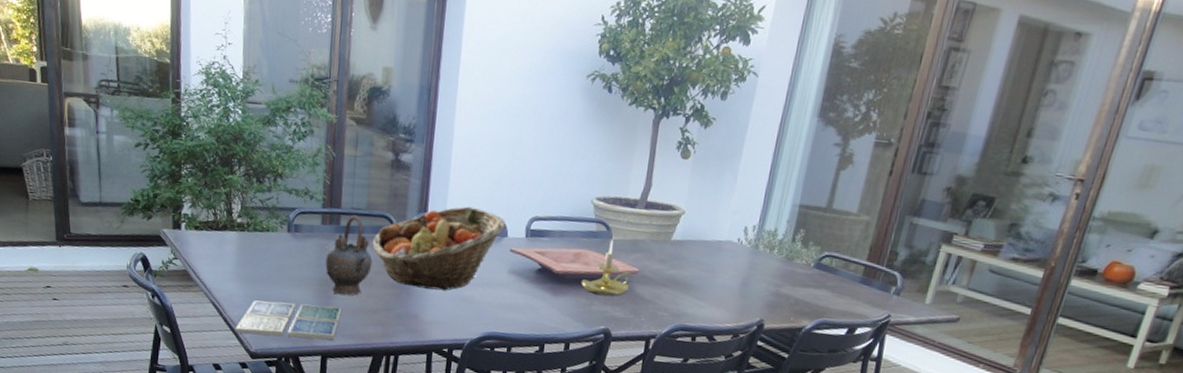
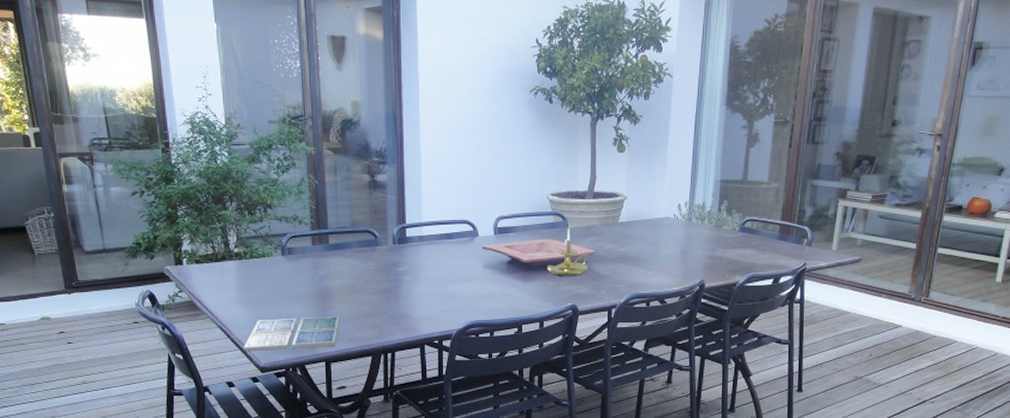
teapot: present [325,215,373,296] -> none [319,233,362,306]
fruit basket: present [372,206,506,291] -> none [360,214,476,290]

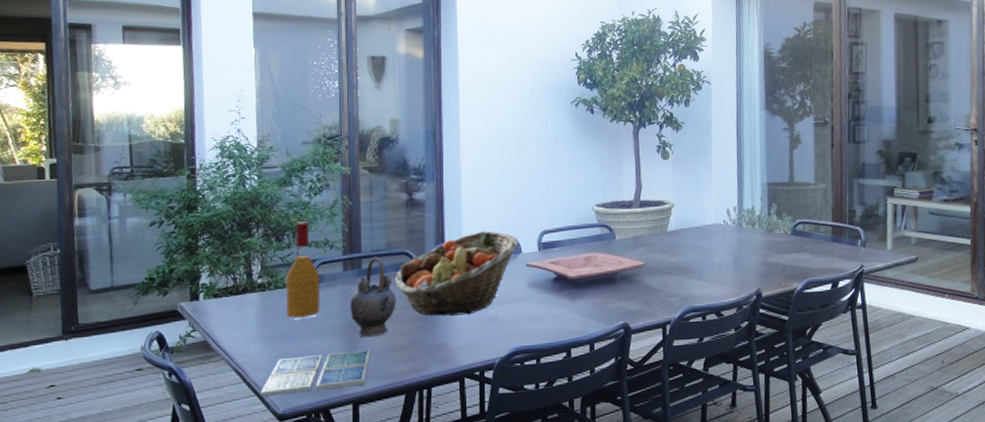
wine bottle: none [260,198,293,285] -> present [286,221,321,318]
teapot: none [319,233,362,306] -> present [350,256,397,338]
fruit basket: none [360,214,476,290] -> present [395,231,519,316]
candle holder: present [546,227,589,276] -> none [595,239,639,292]

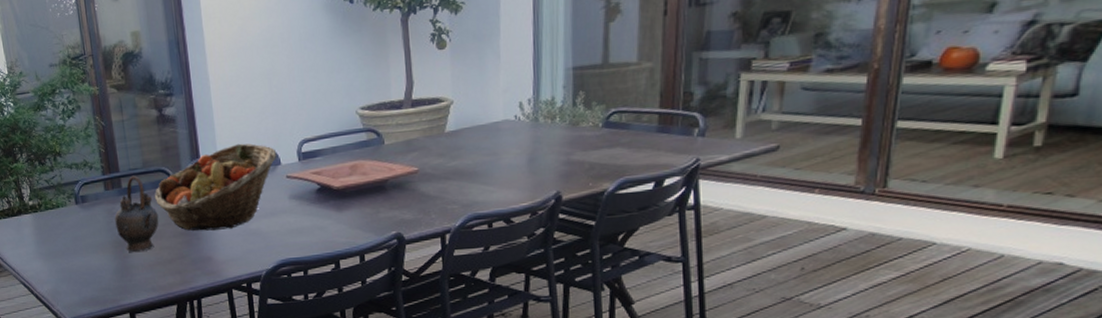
drink coaster: present [261,350,371,396] -> none [47,264,141,306]
wine bottle: present [286,221,321,318] -> none [53,144,89,237]

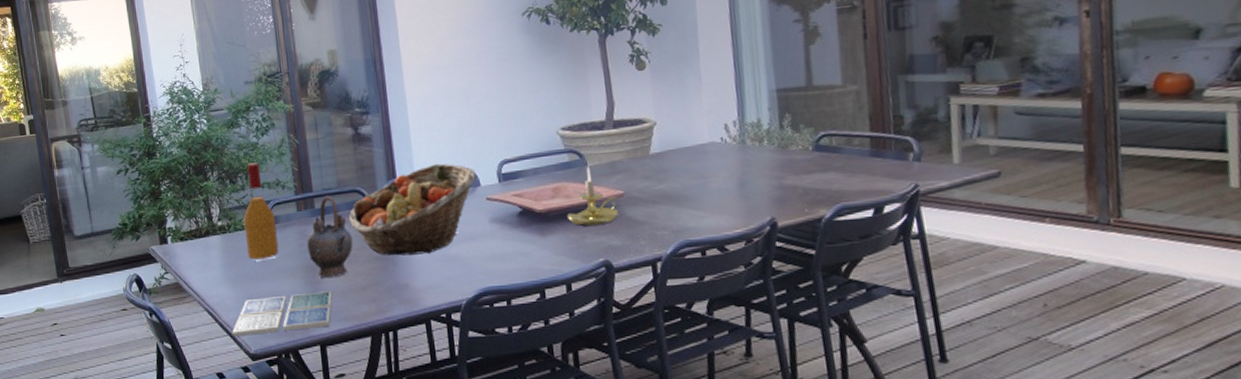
drink coaster: none [47,264,141,306] -> present [233,291,333,336]
wine bottle: none [53,144,89,237] -> present [243,162,279,260]
candle holder: none [362,144,412,201] -> present [566,166,618,226]

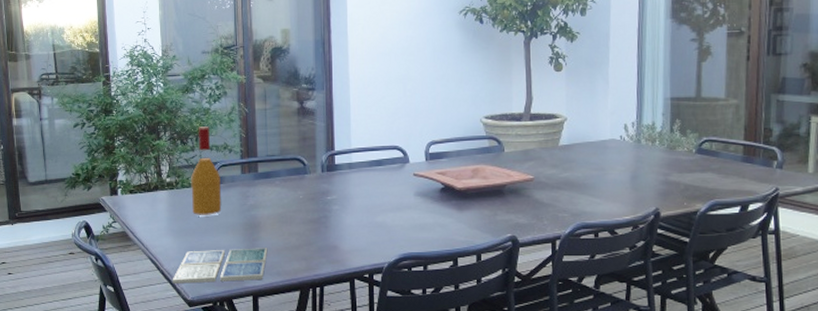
teapot: present [307,195,353,279] -> none [248,161,291,236]
fruit basket: present [349,163,477,256] -> none [289,140,406,220]
candle holder: present [566,166,618,226] -> none [482,152,528,204]

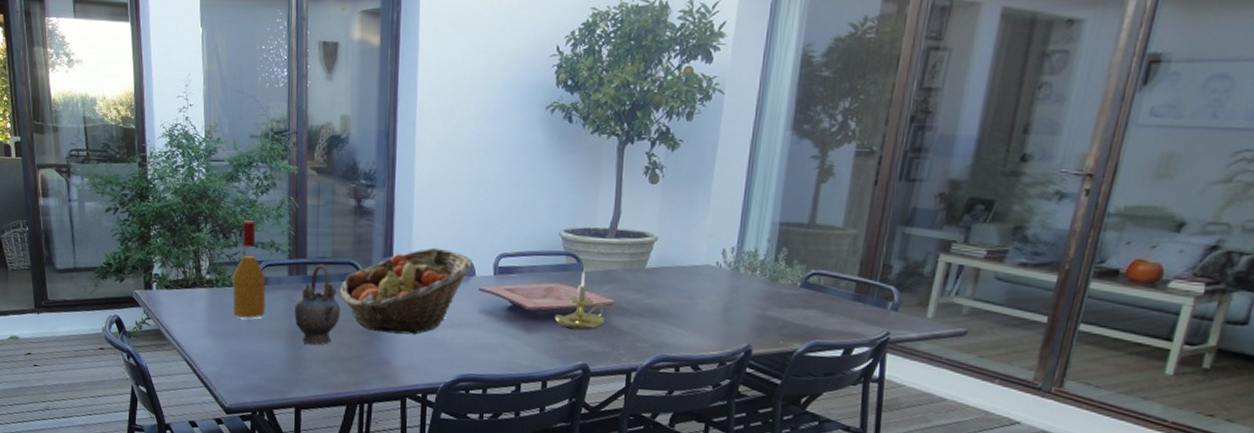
drink coaster: present [173,248,268,284] -> none [210,355,314,391]
teapot: none [248,161,291,236] -> present [294,264,341,346]
fruit basket: none [289,140,406,220] -> present [340,247,473,335]
candle holder: none [482,152,528,204] -> present [554,271,607,329]

